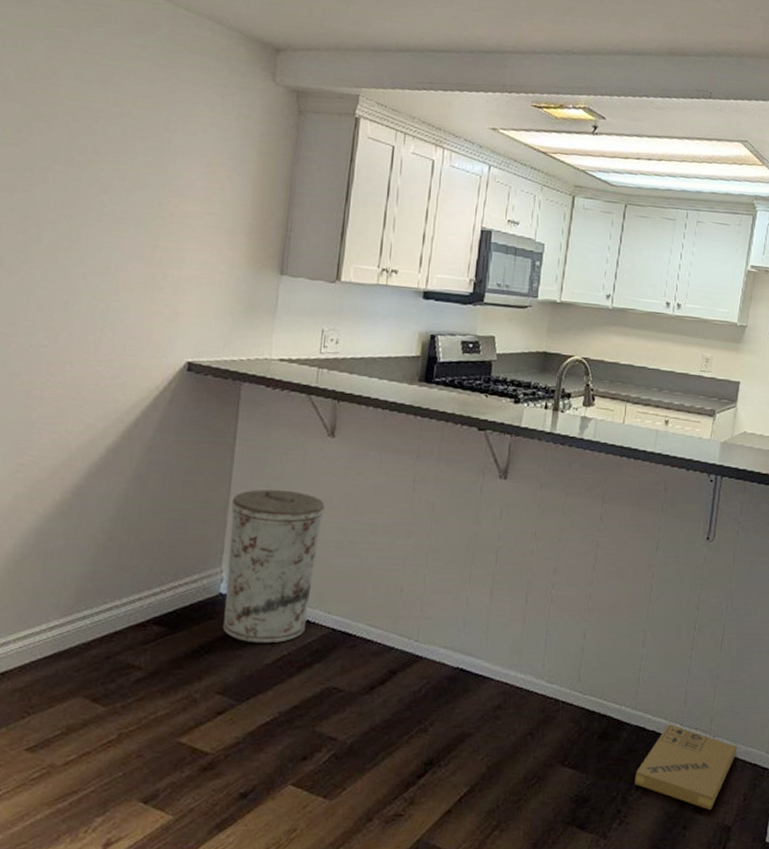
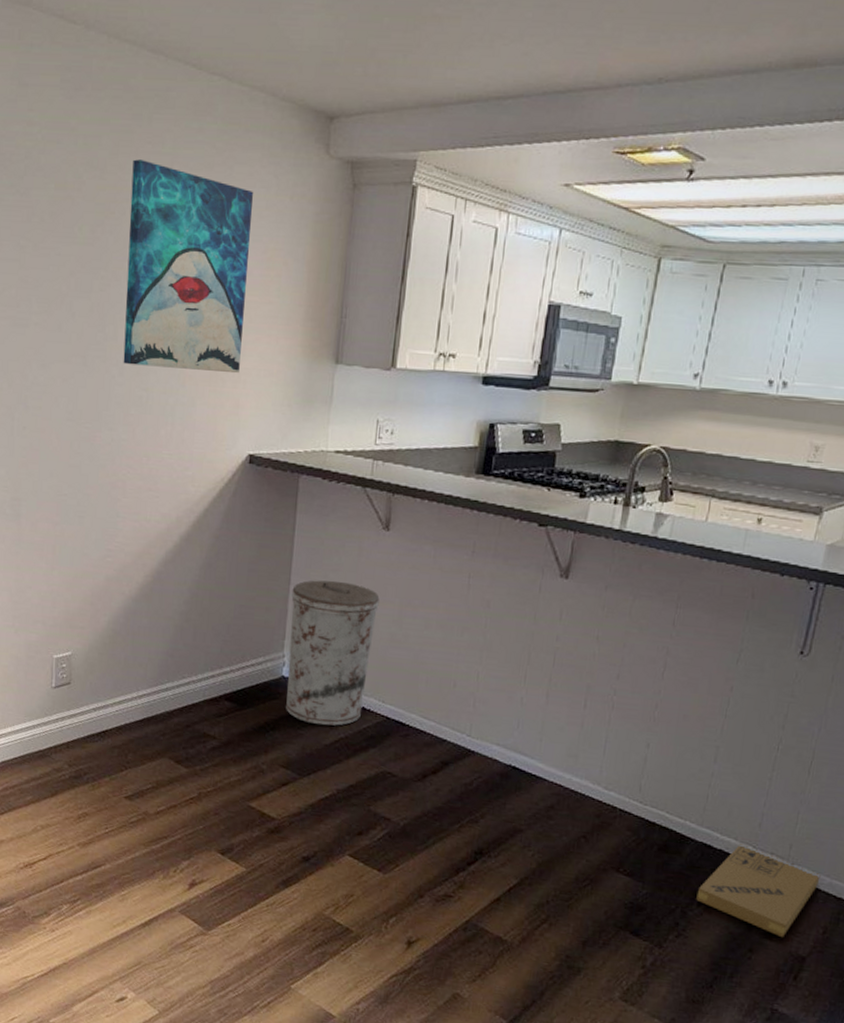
wall art: none [47,66,198,281] -> present [123,159,253,374]

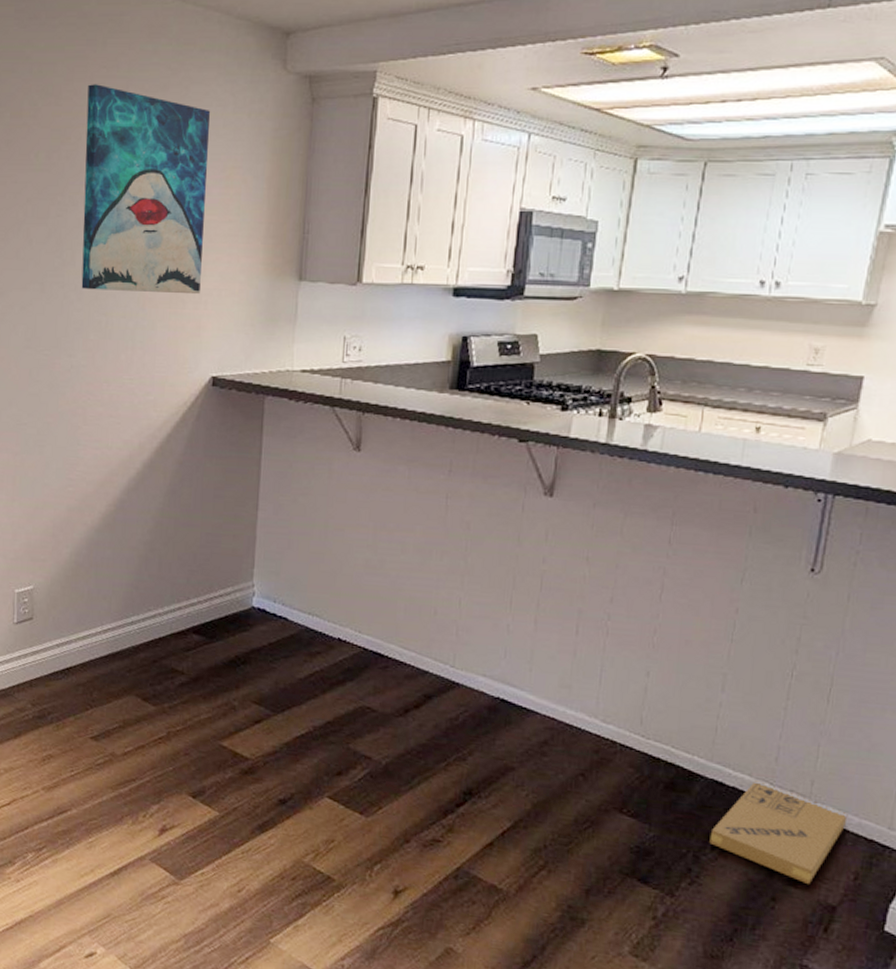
trash can: present [286,580,380,726] -> none [257,505,352,659]

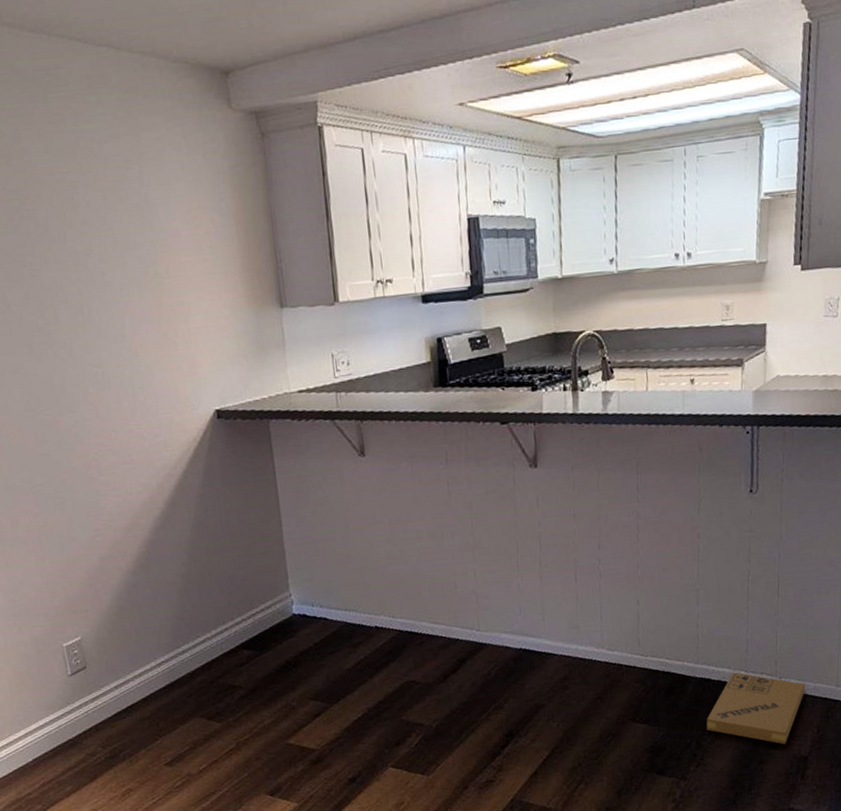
wall art: present [81,84,210,295] -> none [37,140,189,345]

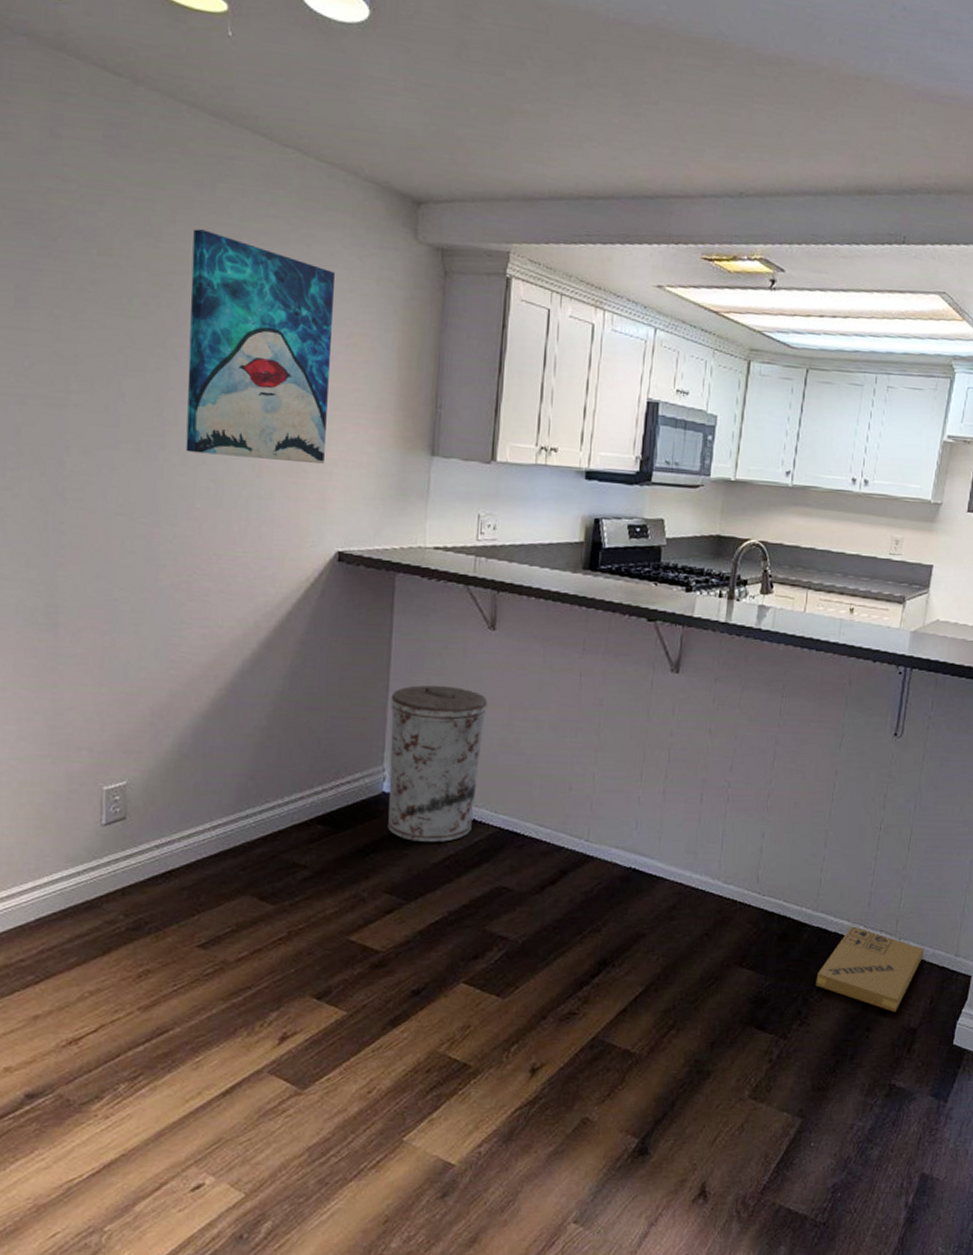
wall art: none [37,140,189,345] -> present [185,229,335,465]
trash can: none [285,512,375,653] -> present [388,685,488,843]

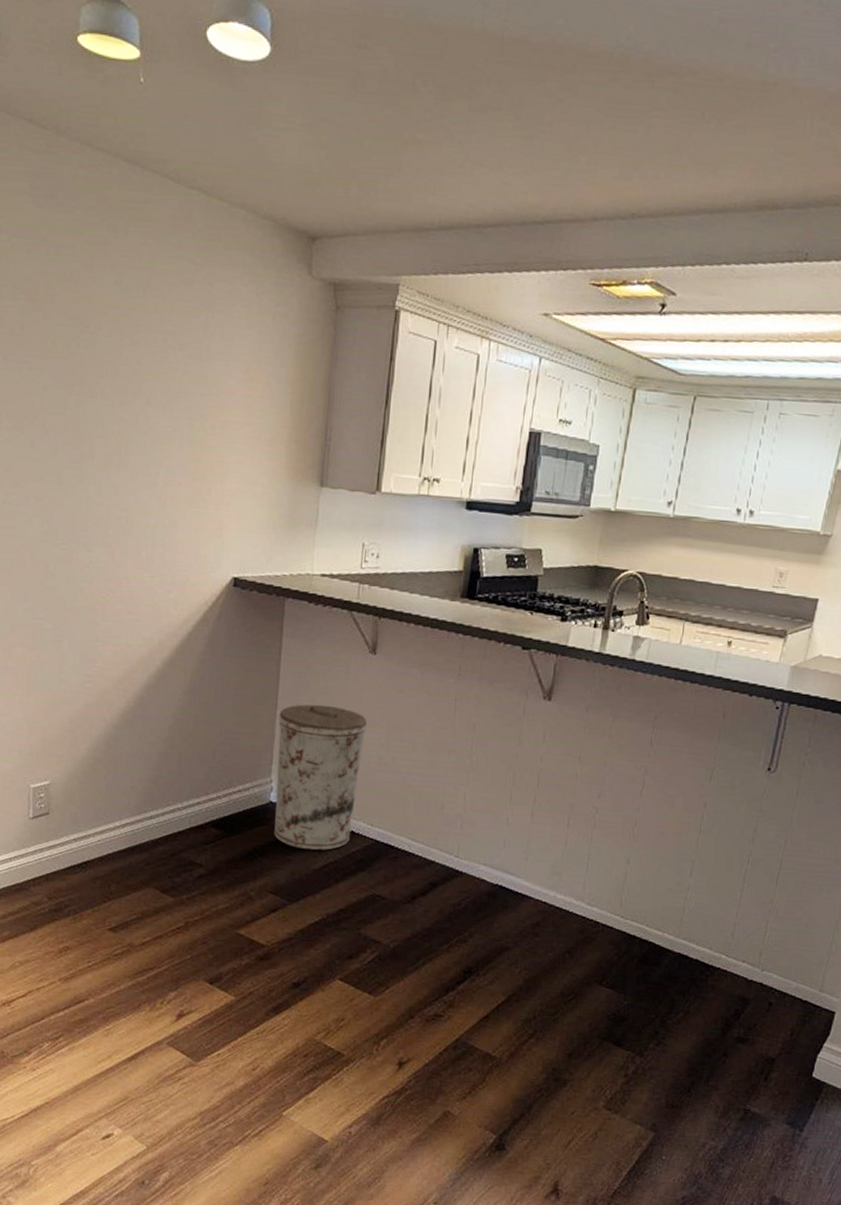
wall art: present [185,229,335,465] -> none [100,272,234,495]
cardboard box: present [816,925,925,1012] -> none [674,953,788,1040]

